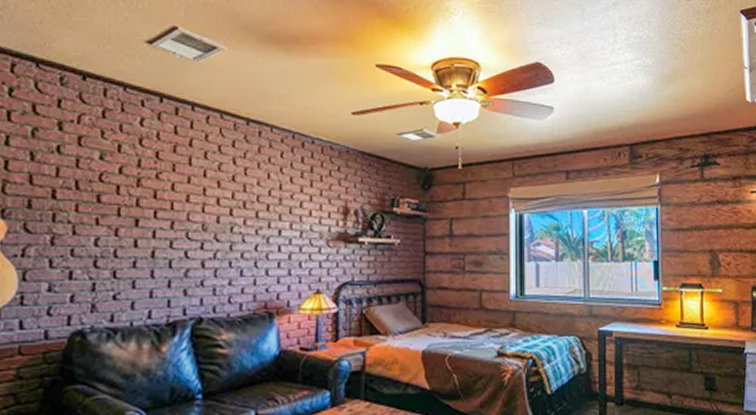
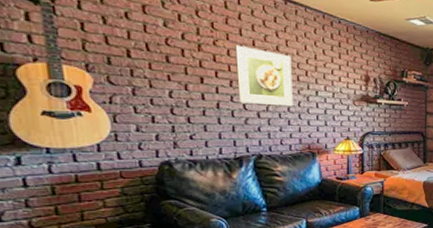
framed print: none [179,176,250,252] -> present [235,44,293,107]

